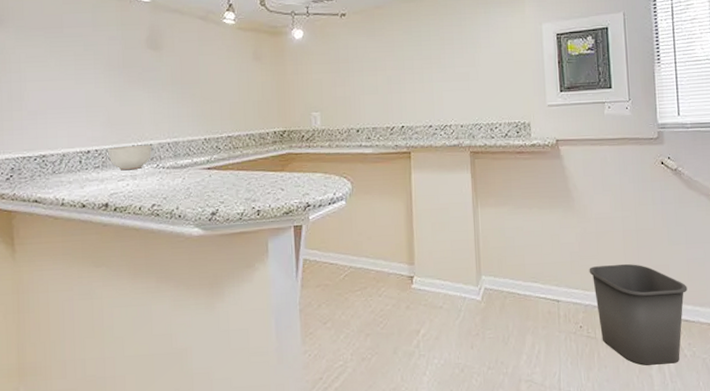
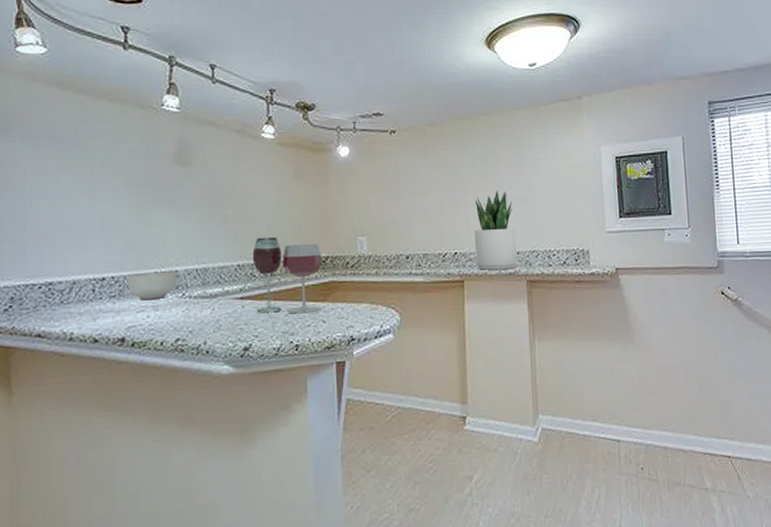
wineglass: none [217,113,244,182] -> present [252,236,282,313]
wineglass: none [244,119,281,183] -> present [282,244,323,314]
planter: none [420,67,461,142] -> present [475,190,517,270]
waste bin: present [589,264,687,366] -> none [650,400,749,509]

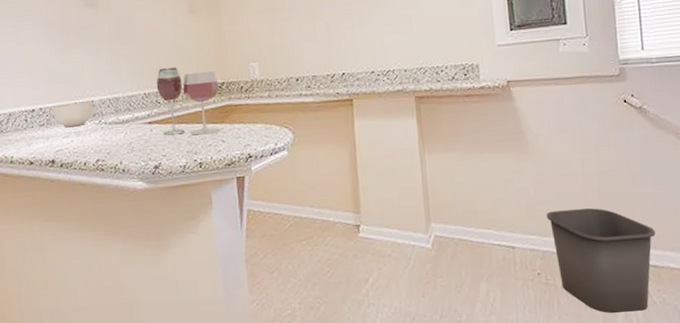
planter: present [475,190,517,270] -> none [361,11,404,89]
waste bin: none [650,400,749,509] -> present [546,208,656,313]

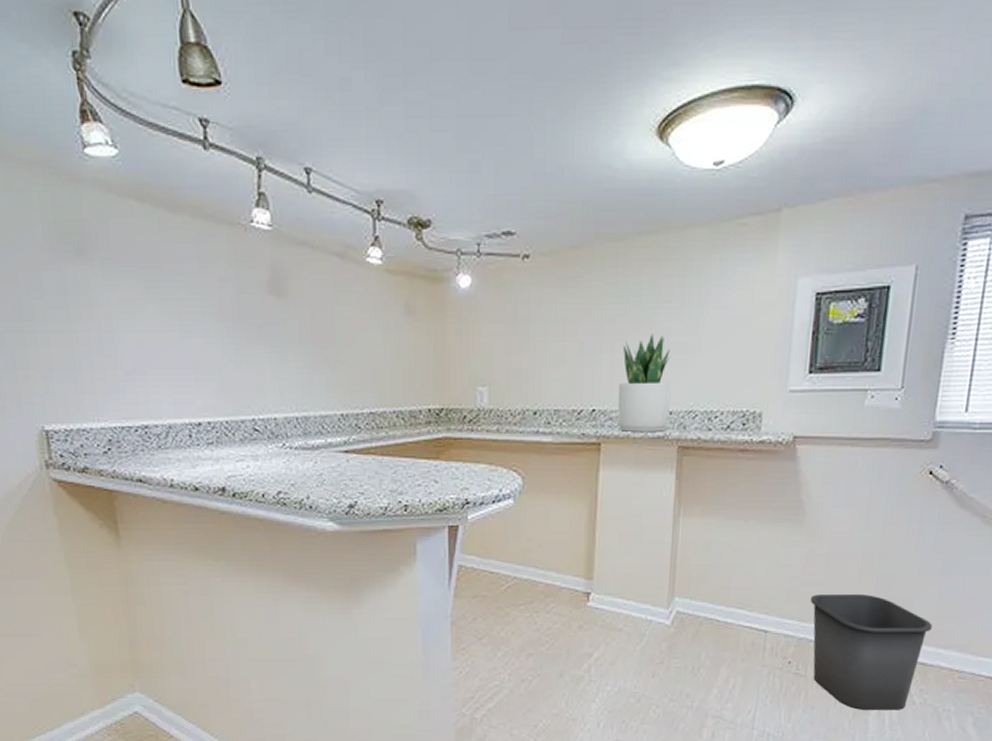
bowl: present [51,101,94,128] -> none [223,418,277,449]
wineglass: present [156,67,185,136] -> none [357,383,390,469]
wineglass: present [183,71,222,136] -> none [390,394,436,472]
planter: none [361,11,404,89] -> present [618,334,671,433]

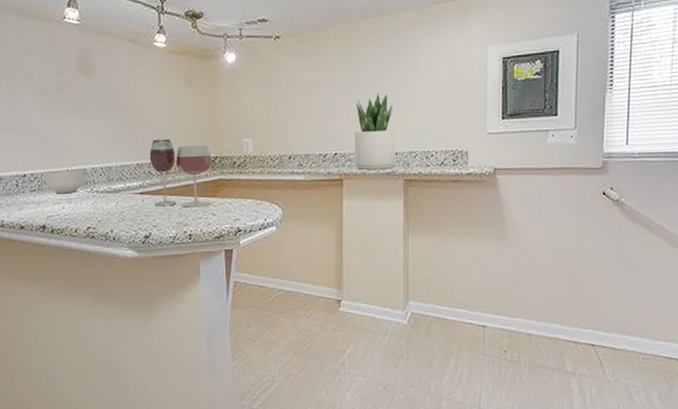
bowl: none [223,418,277,449] -> present [43,169,86,194]
wineglass: none [357,383,390,469] -> present [149,138,176,207]
wineglass: none [390,394,436,472] -> present [175,145,212,208]
waste bin: present [810,594,933,710] -> none [518,293,617,389]

